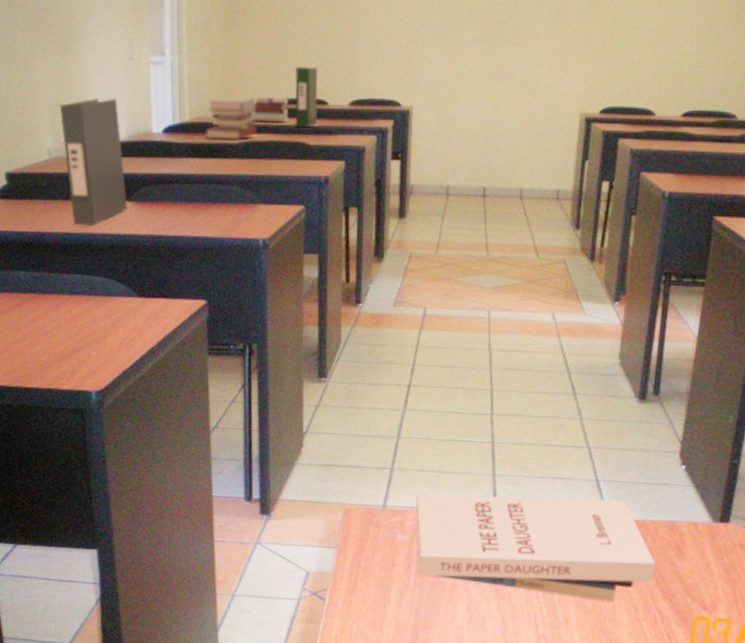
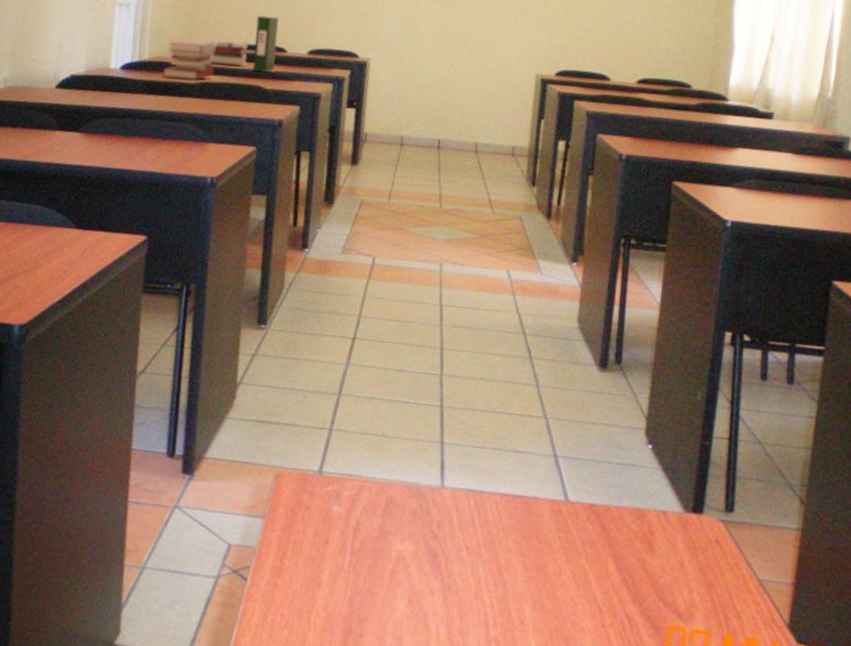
binder: present [59,98,128,226] -> none [19,33,79,154]
books: present [415,494,656,602] -> none [354,460,623,602]

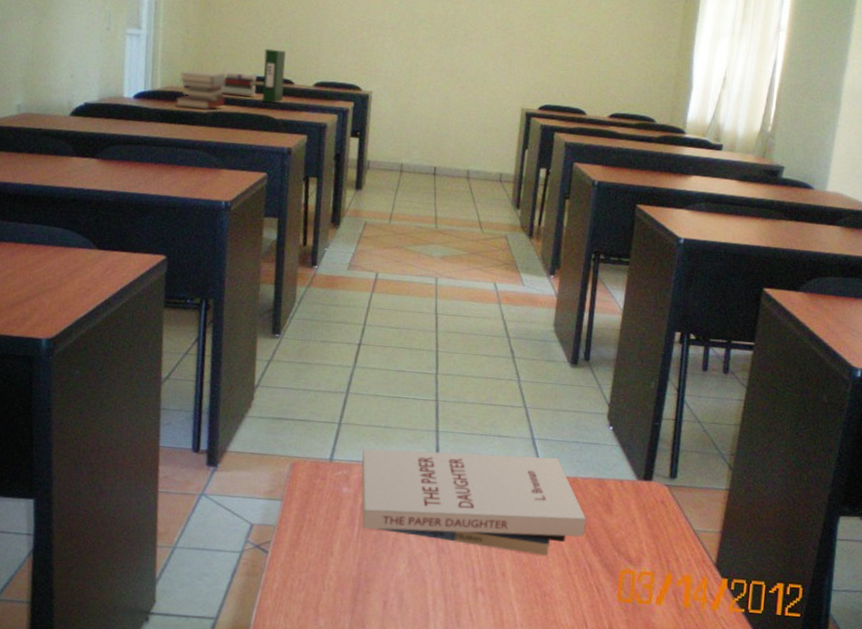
books: none [354,460,623,602] -> present [361,448,587,556]

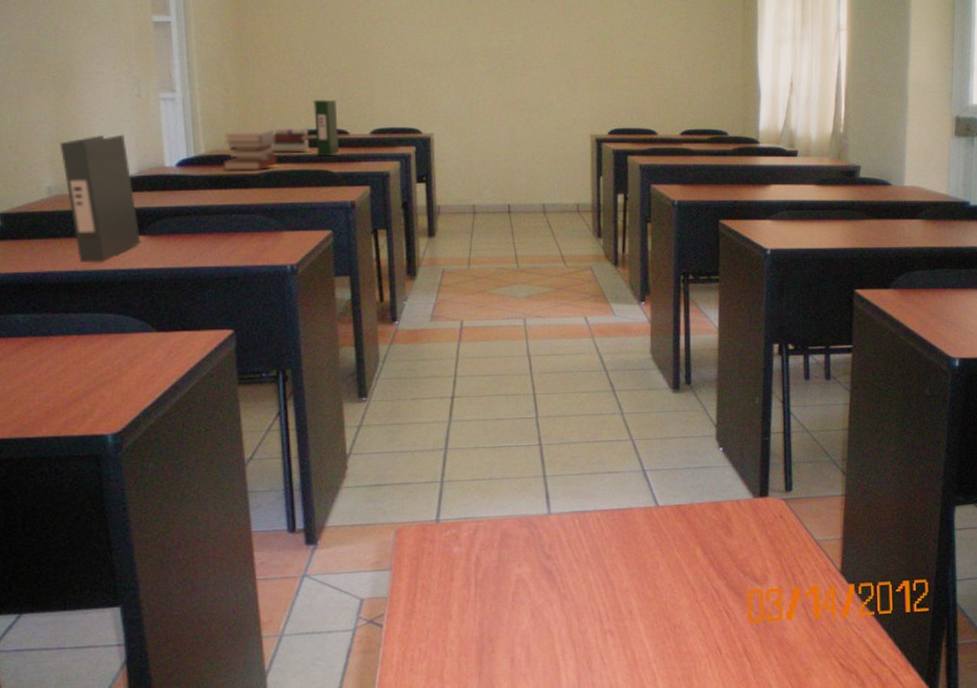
binder: none [32,61,94,179] -> present [59,134,141,262]
books: present [361,448,587,556] -> none [470,487,708,588]

